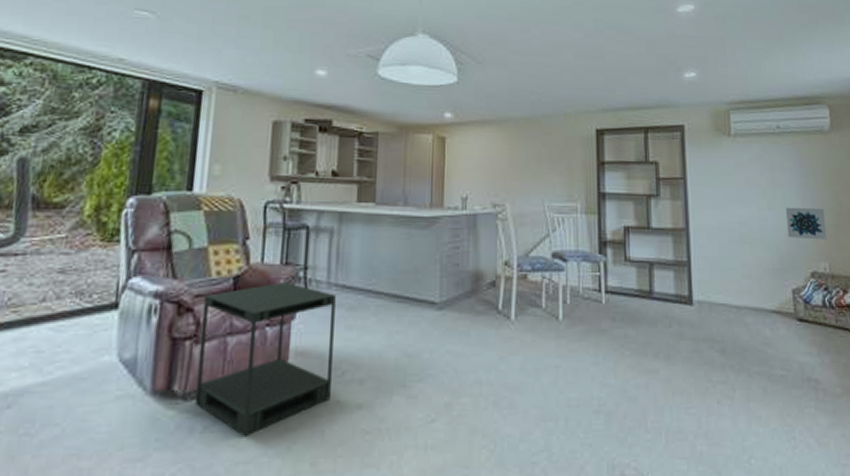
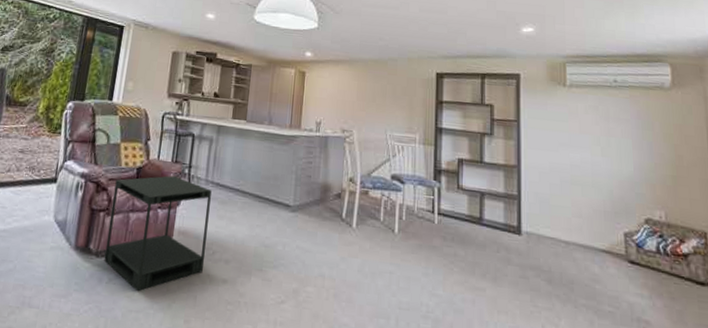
wall art: present [785,207,827,240] -> none [620,155,664,190]

